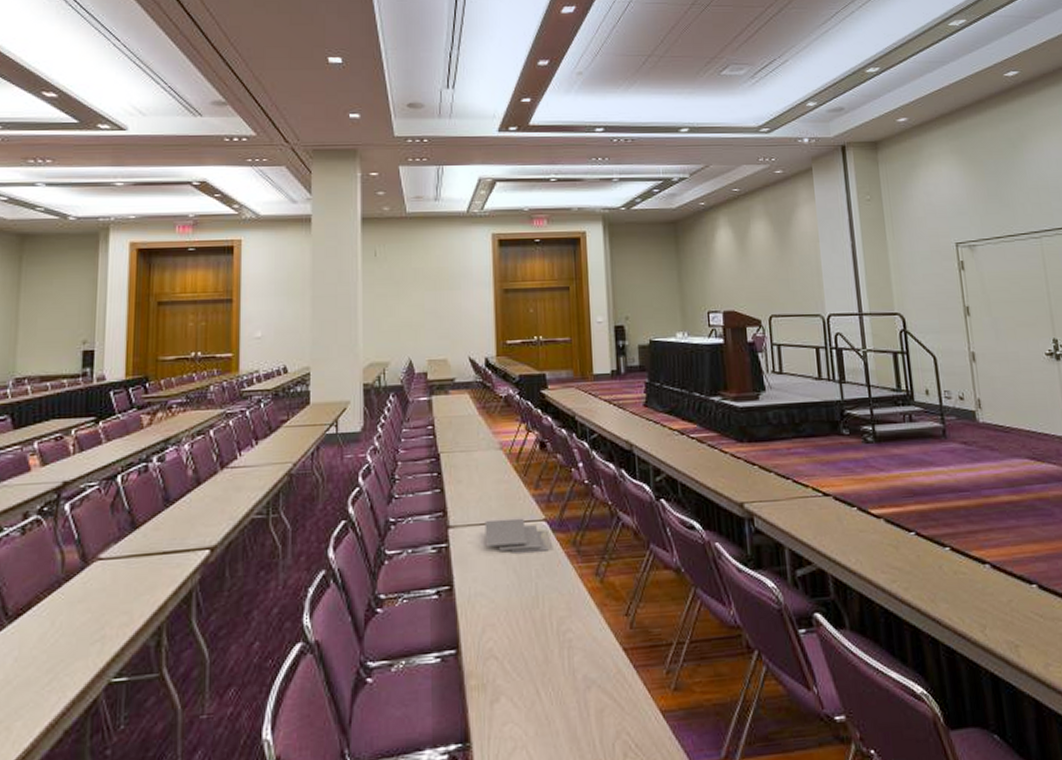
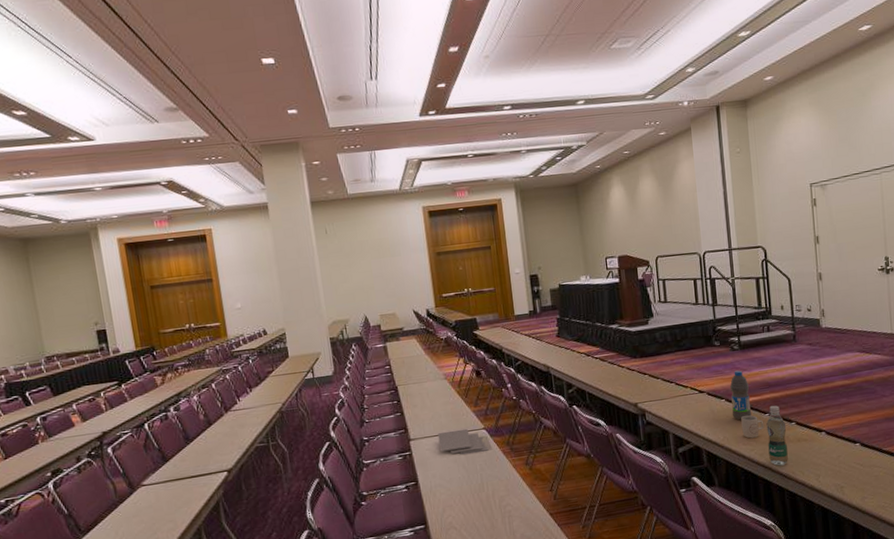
water bottle: none [862,470,893,538] -> present [729,370,752,421]
mug: none [878,531,909,565] -> present [740,415,764,439]
bottle: none [911,521,943,608] -> present [766,405,788,466]

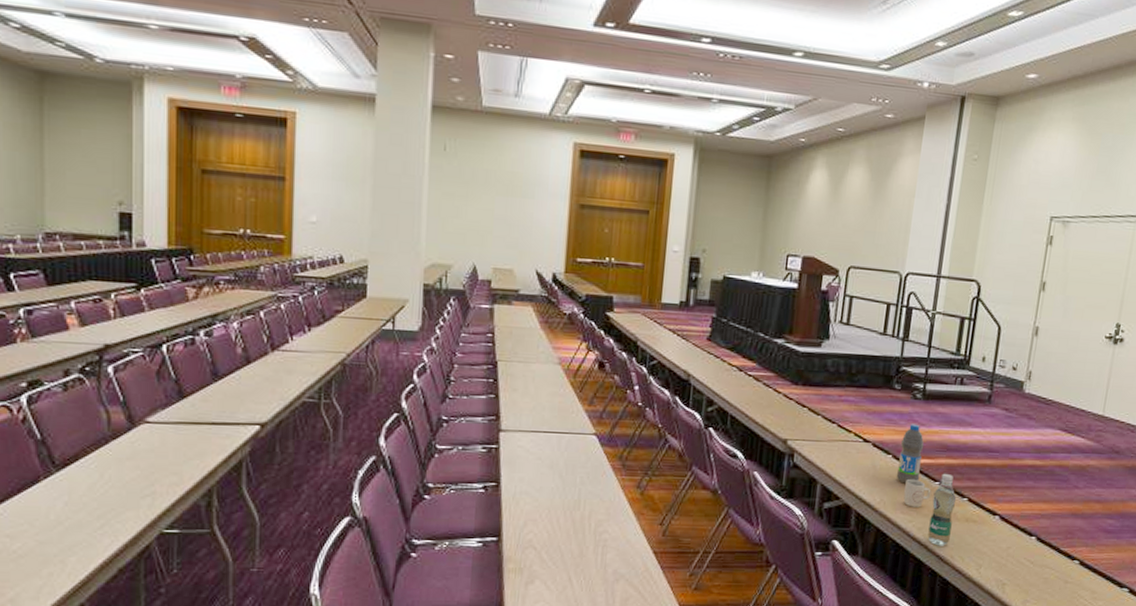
papers: present [437,428,492,455] -> none [534,428,600,462]

